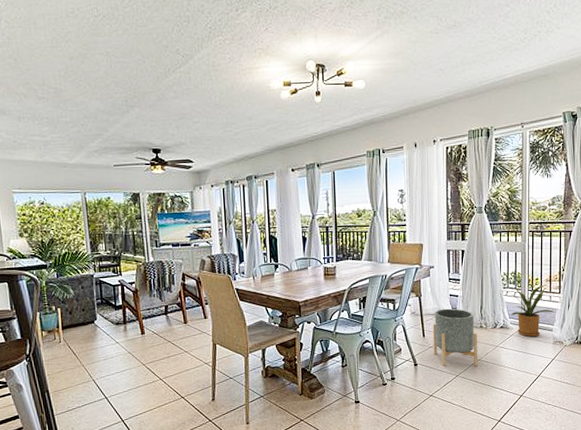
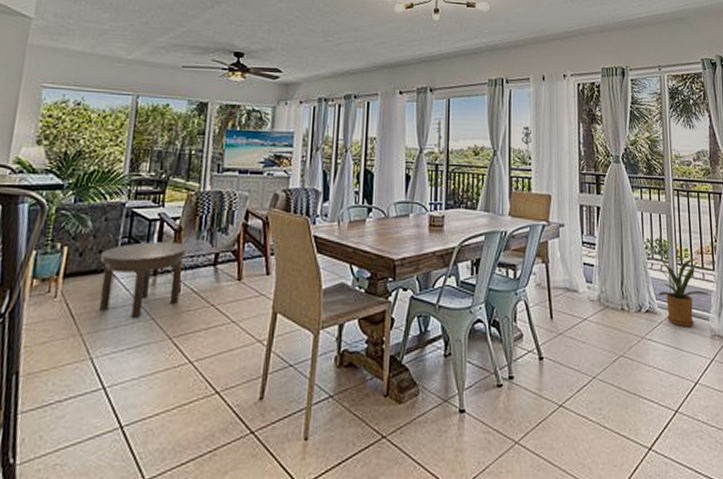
side table: none [84,300,145,354] -> present [98,242,189,319]
planter: present [432,308,478,366] -> none [562,281,621,365]

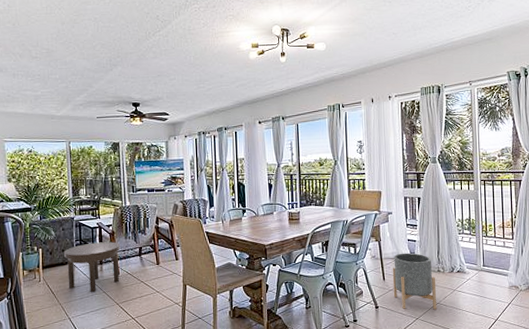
planter: none [562,281,621,365] -> present [392,253,437,310]
house plant: present [645,258,710,328] -> none [457,231,509,282]

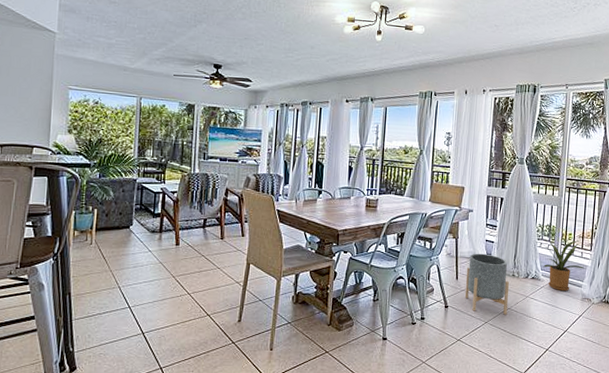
side table: present [63,242,121,293] -> none [120,208,184,262]
house plant: none [457,231,509,282] -> present [535,240,585,292]

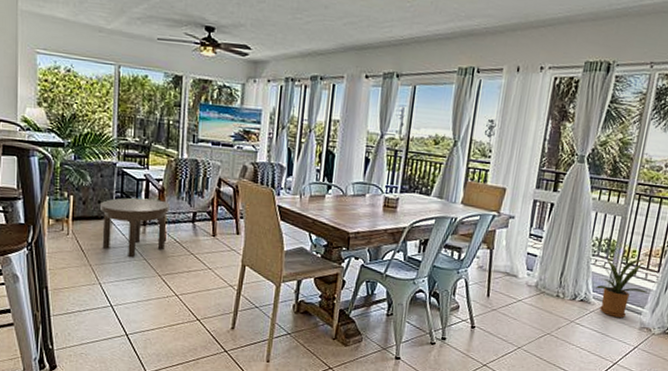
side table: none [120,208,184,262] -> present [99,197,171,258]
planter: present [464,253,510,315] -> none [495,267,552,341]

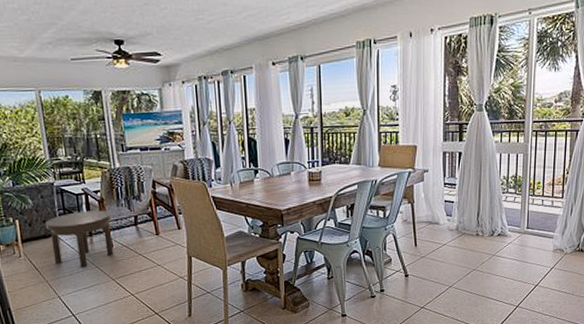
house plant: present [589,258,648,318] -> none [500,188,556,245]

